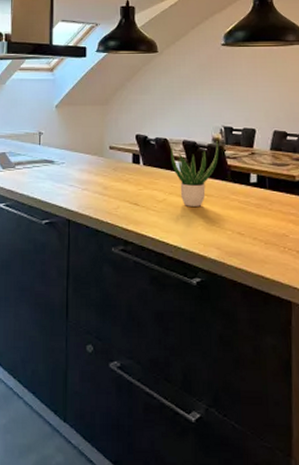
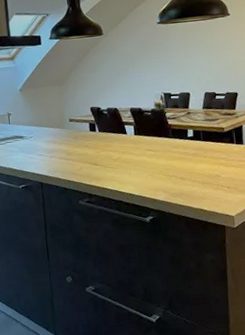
potted plant: present [170,141,219,206] -> none [120,106,161,161]

